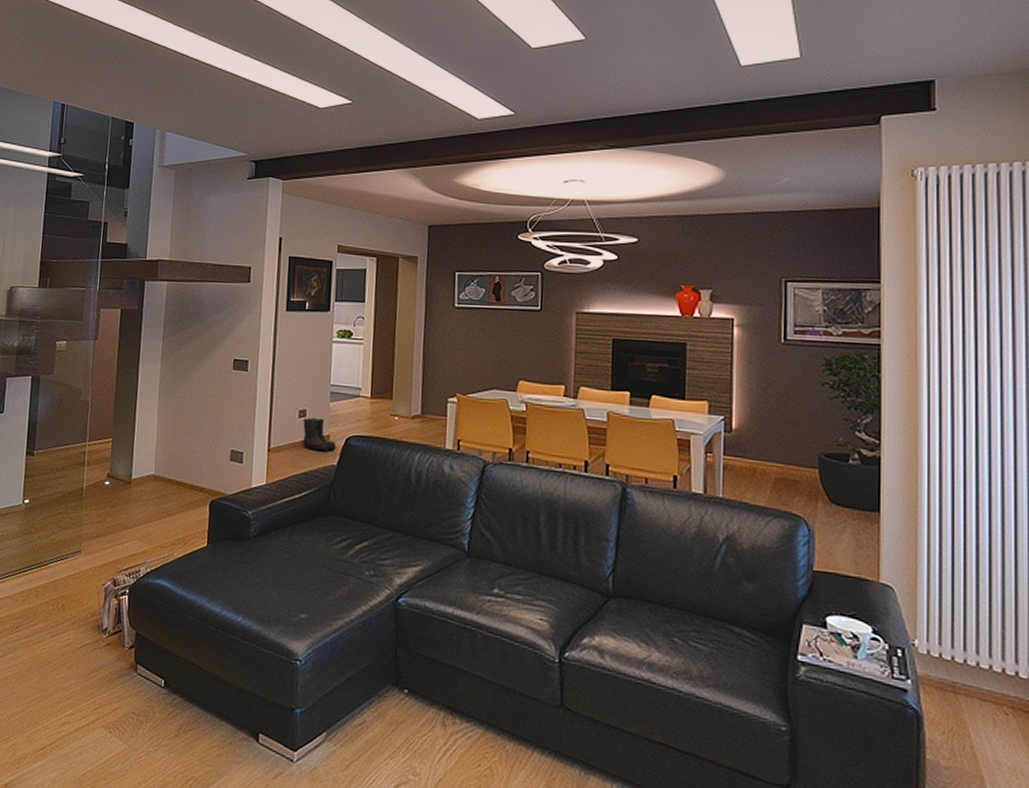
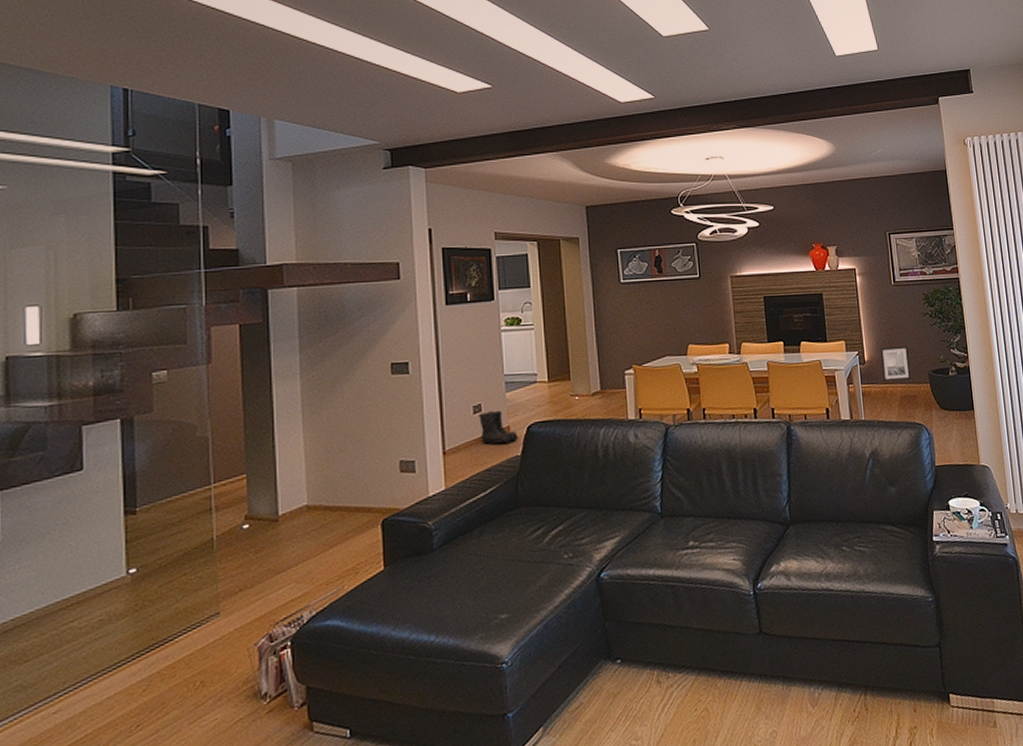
wall art: none [753,417,794,460] -> present [880,345,912,382]

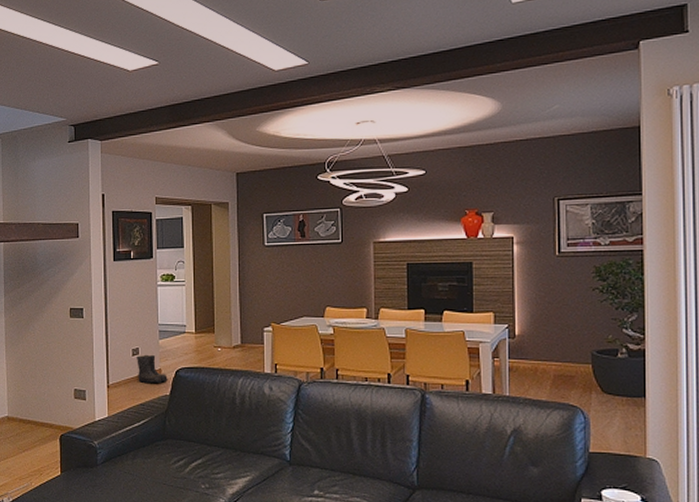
wall art: present [880,345,912,382] -> none [534,321,570,358]

